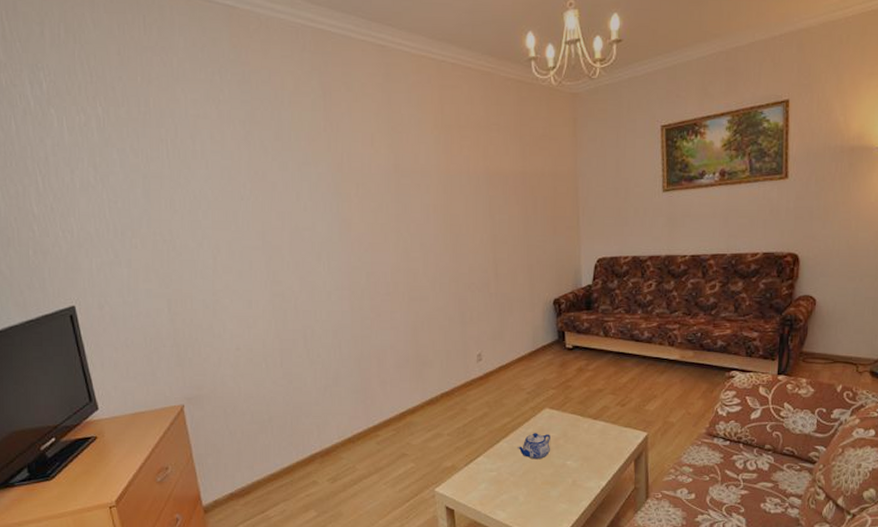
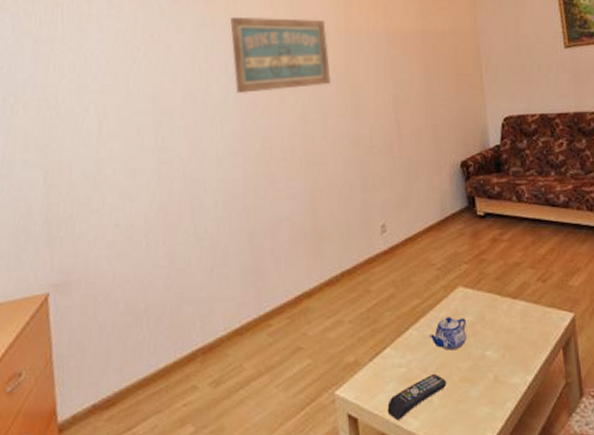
wall art: none [333,155,432,232] -> present [230,17,332,94]
remote control: none [479,477,532,513] -> present [387,373,447,421]

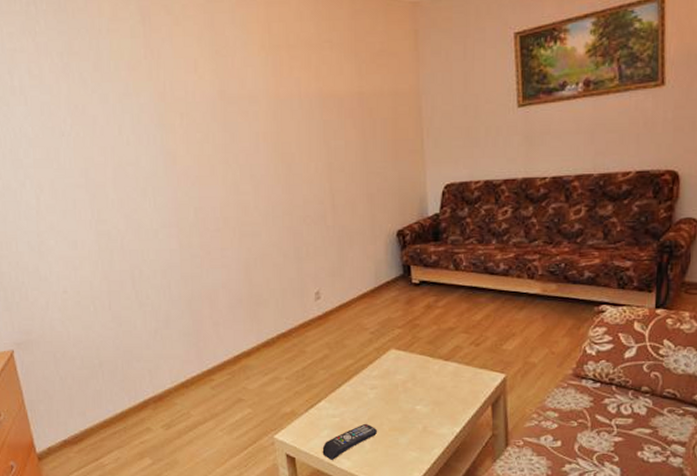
wall art: present [230,17,332,94] -> none [154,83,262,166]
teapot: present [429,317,466,351] -> none [361,376,397,404]

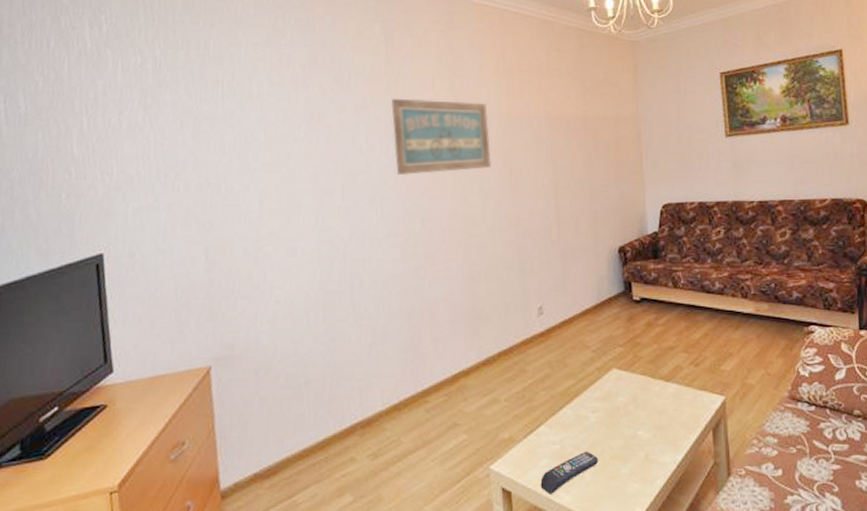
wall art: none [154,83,262,166] -> present [391,98,492,176]

